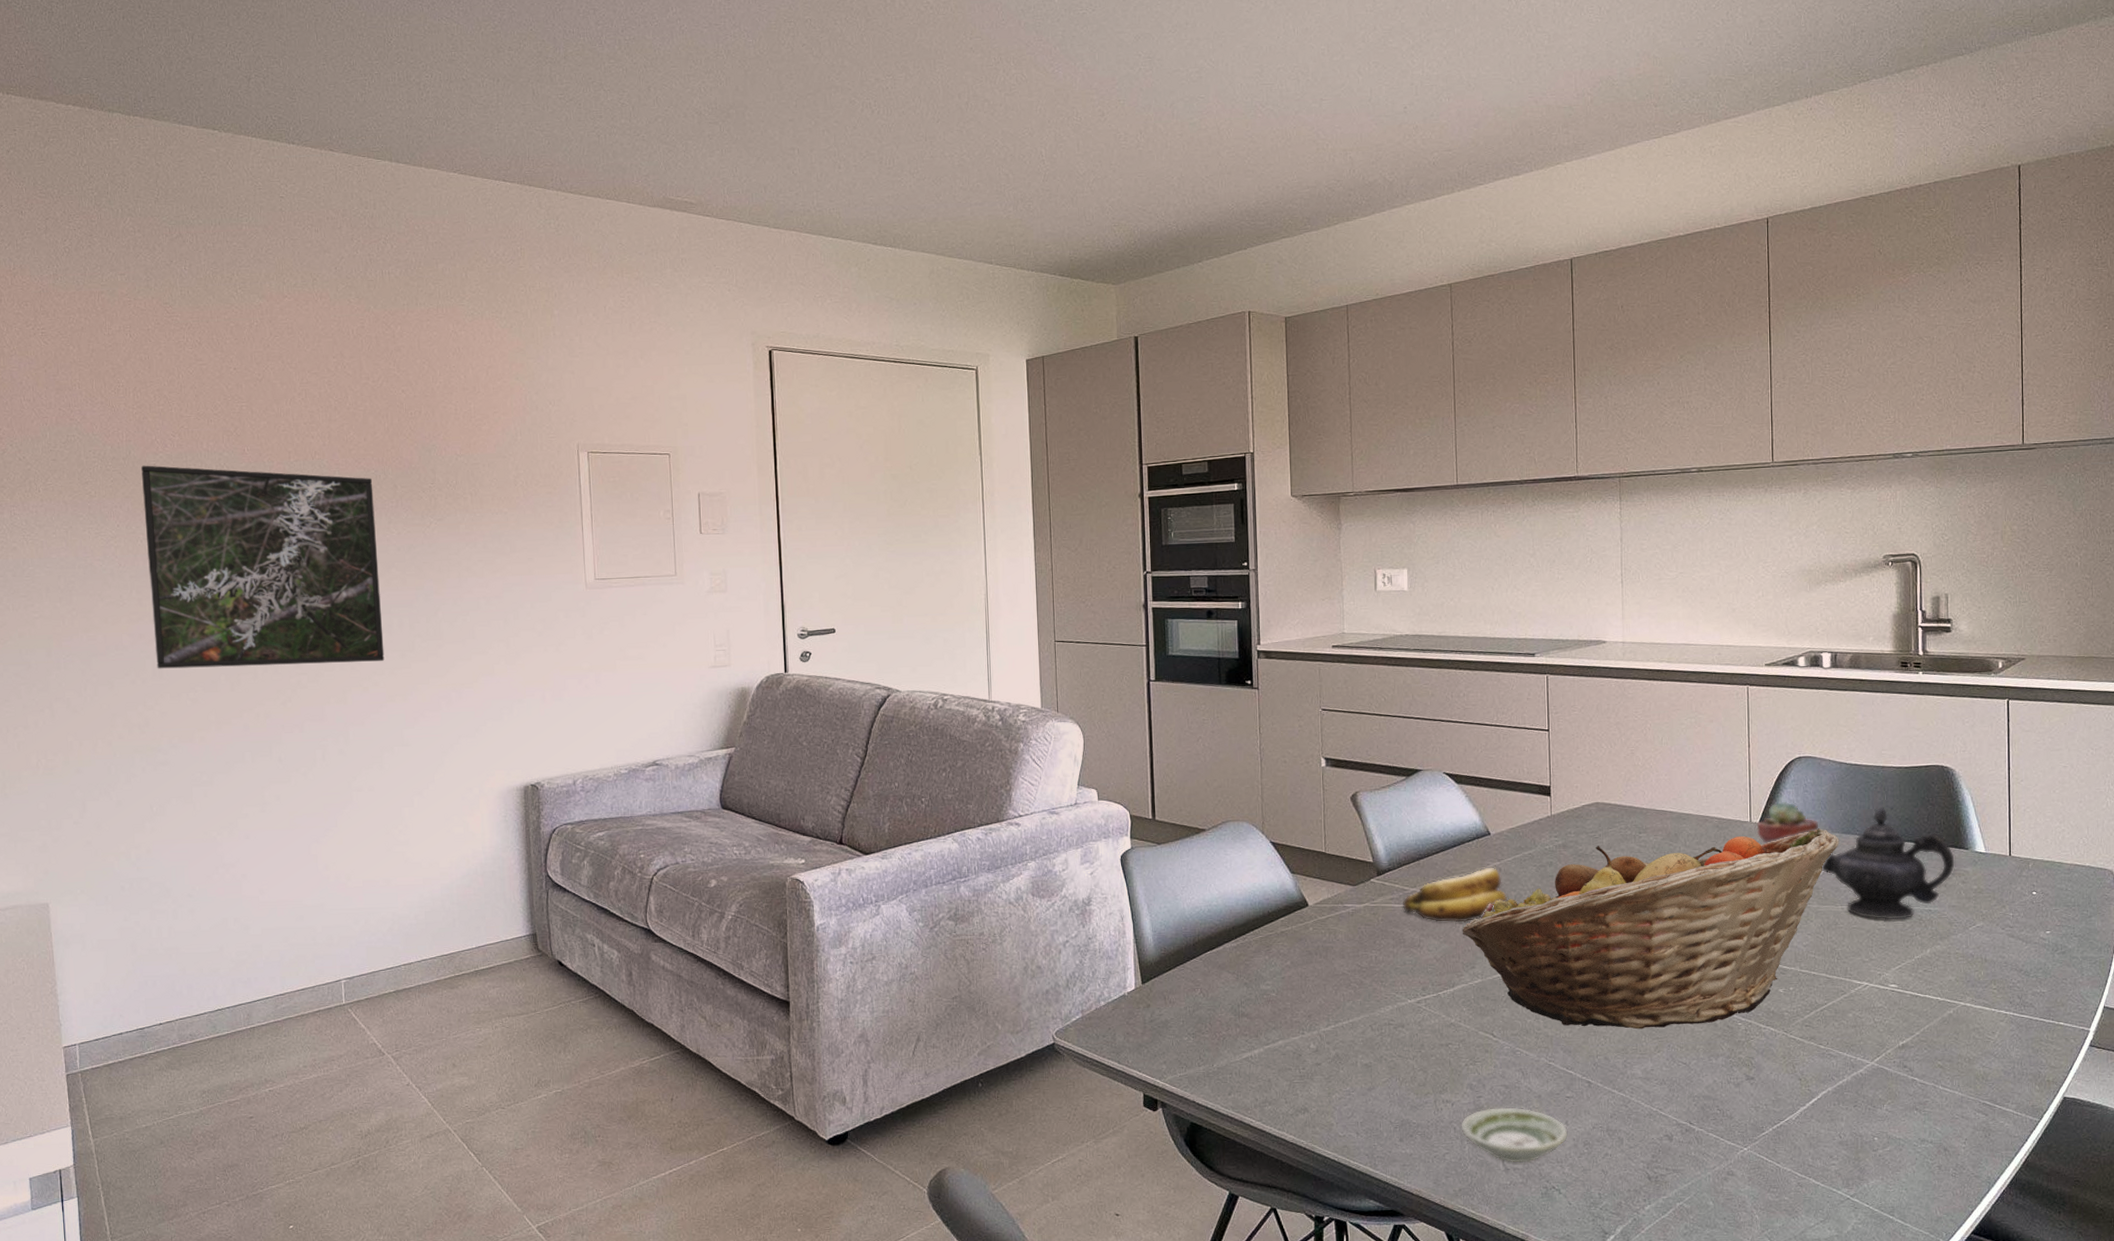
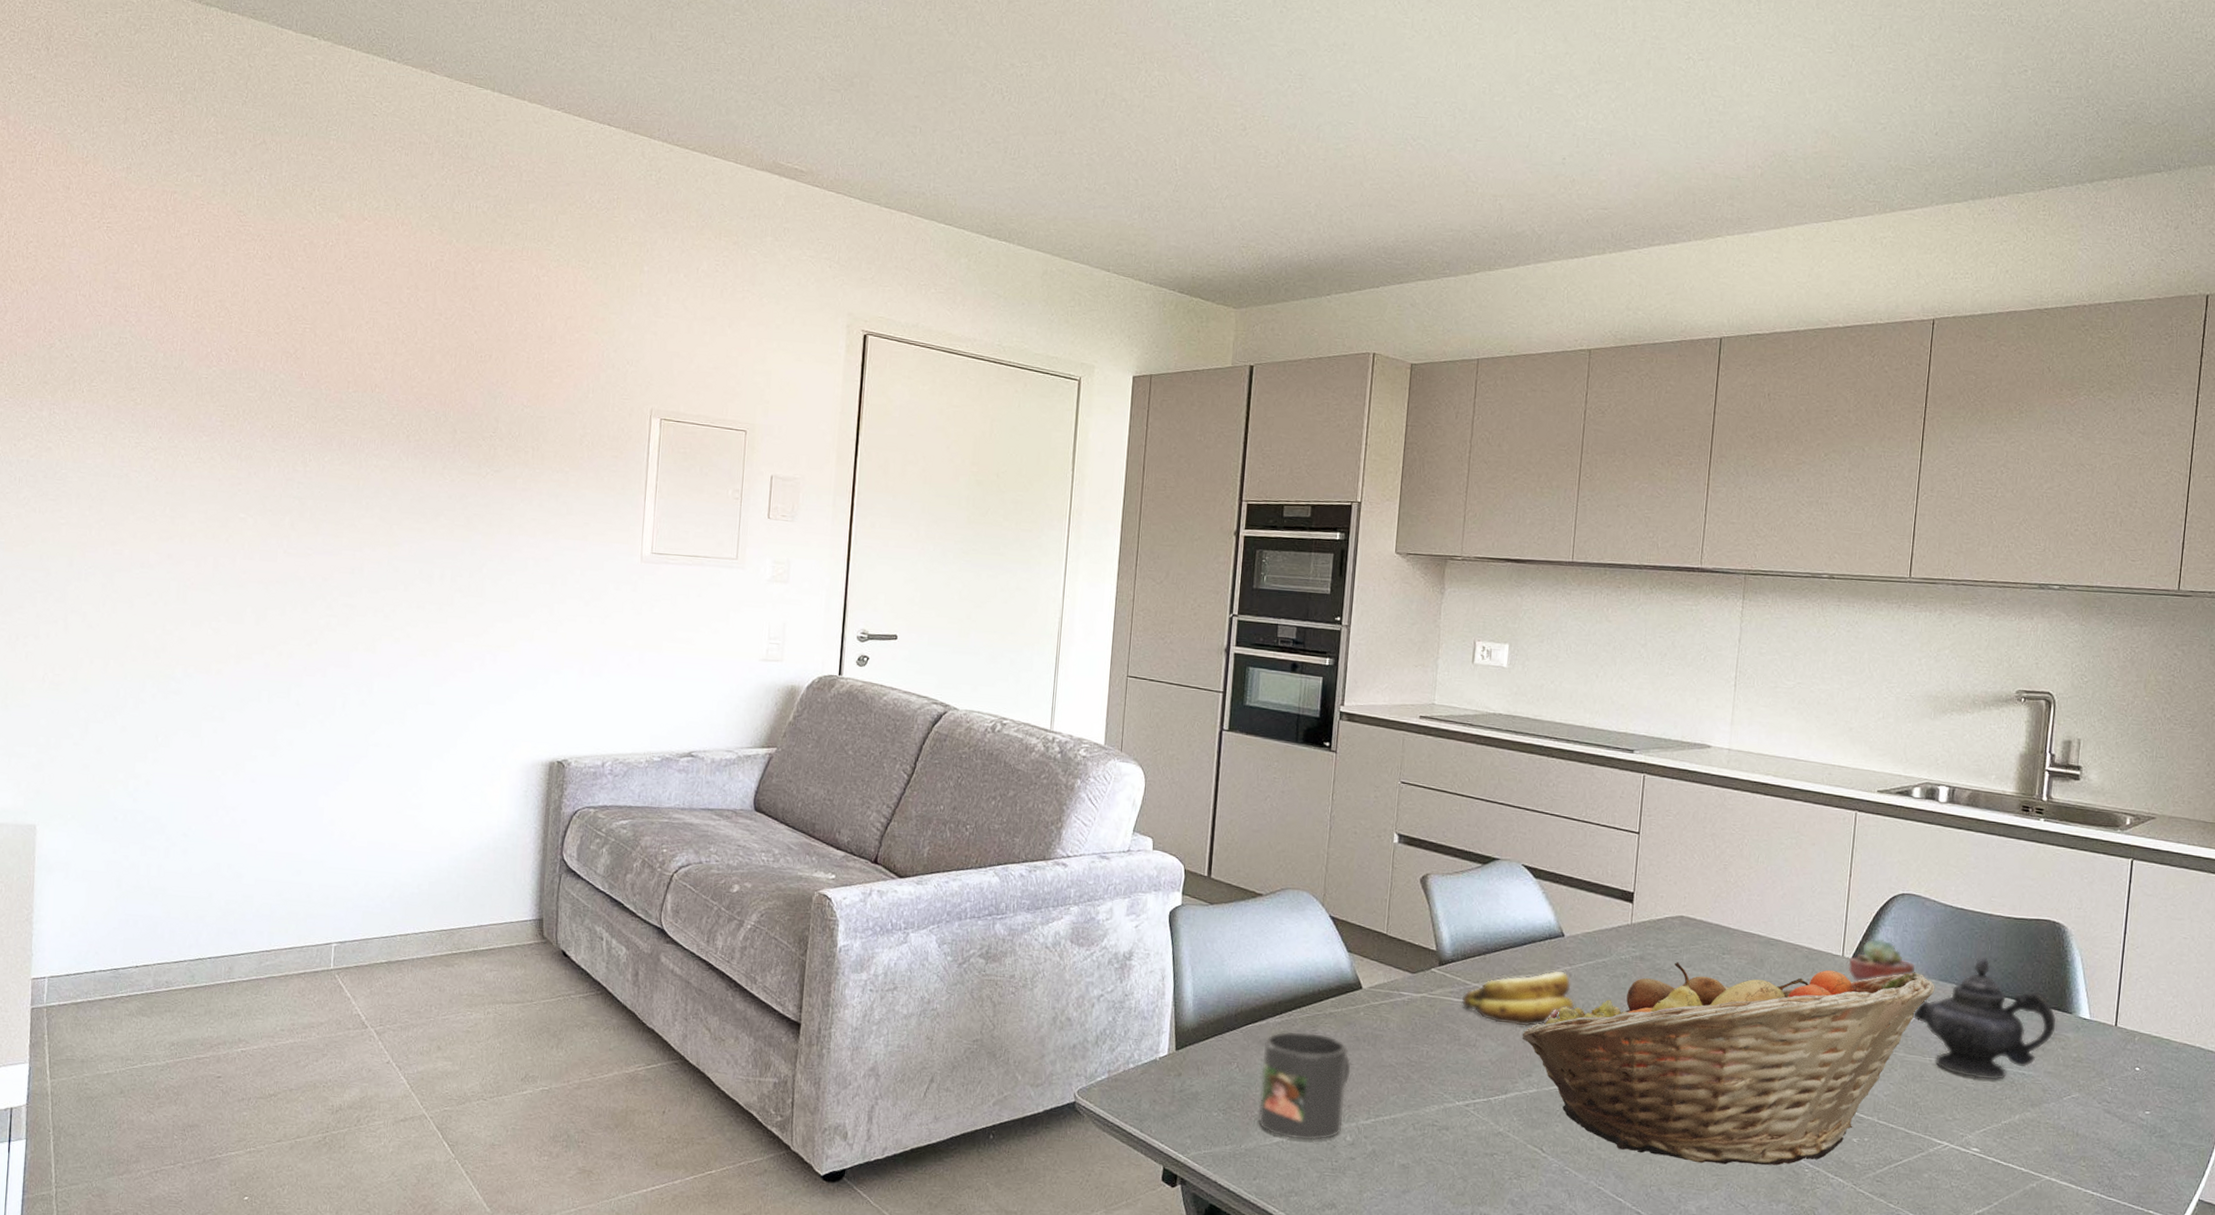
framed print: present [141,465,385,669] -> none [181,377,432,612]
mug: none [1224,953,1307,1053] -> present [1258,1031,1351,1141]

